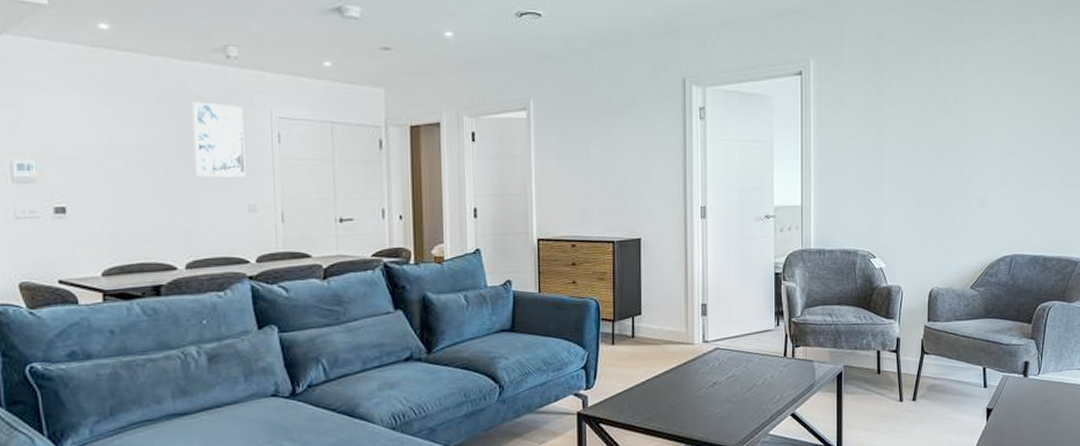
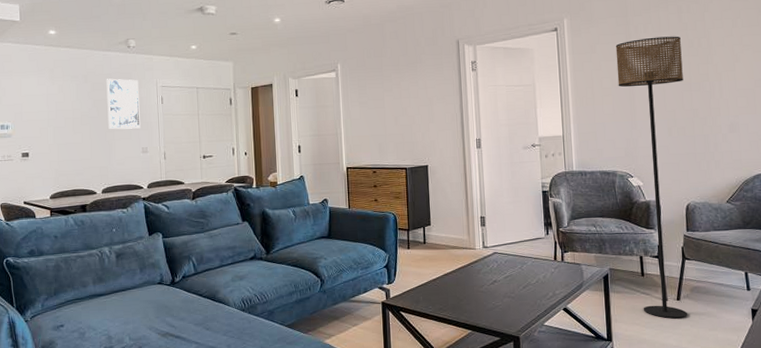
floor lamp: none [866,90,936,422] -> present [615,36,687,319]

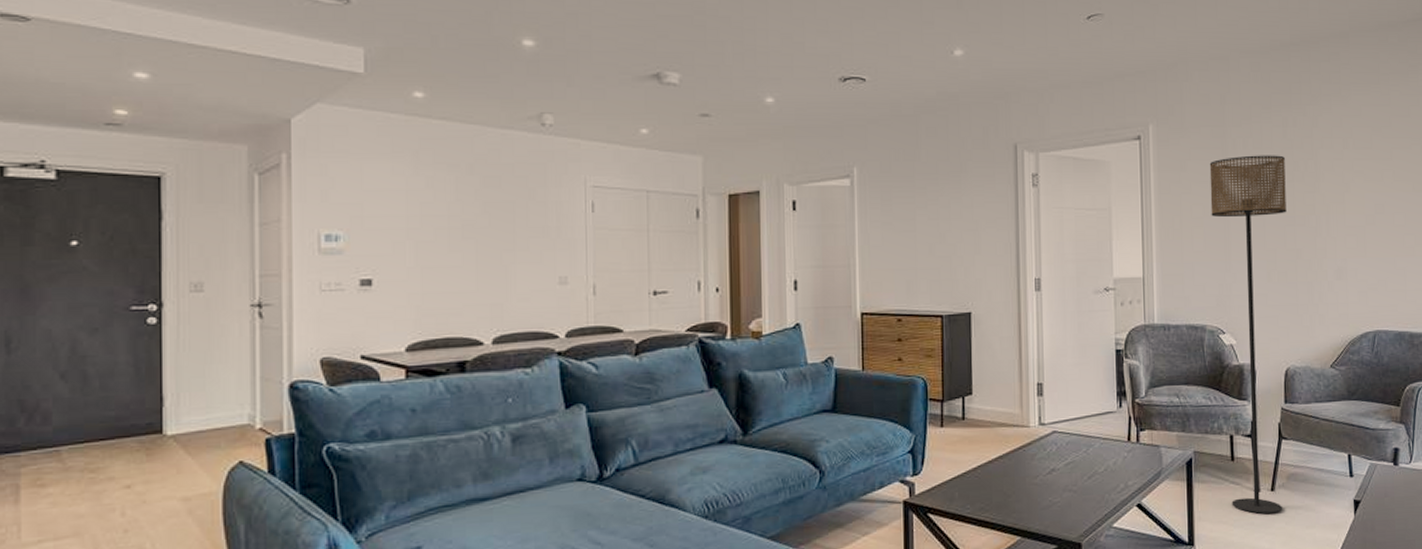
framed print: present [106,78,141,130] -> none [505,171,558,248]

